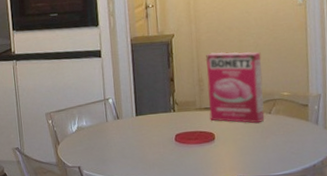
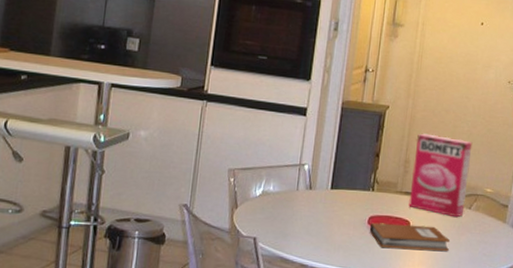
notebook: none [177,134,256,159] -> present [369,222,450,251]

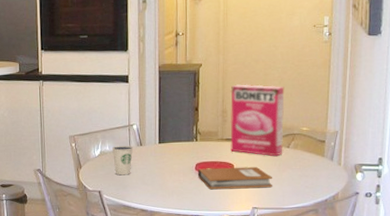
dixie cup: none [276,187,302,222] -> present [111,146,134,176]

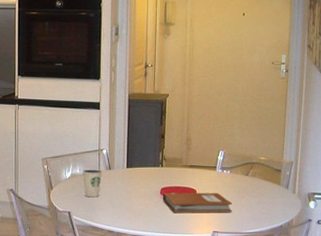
cereal box: present [230,84,285,157] -> none [194,114,245,184]

